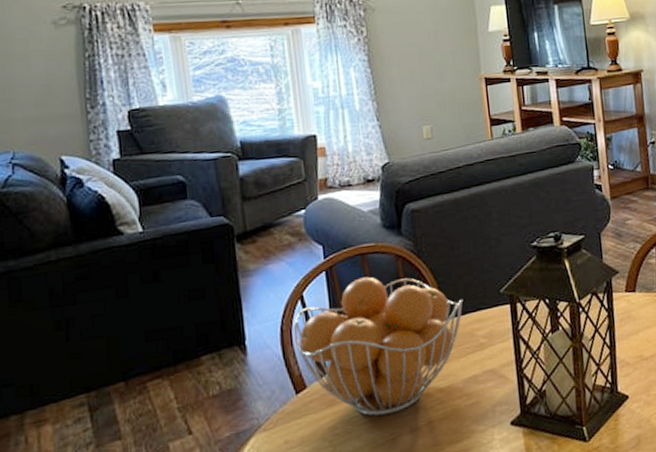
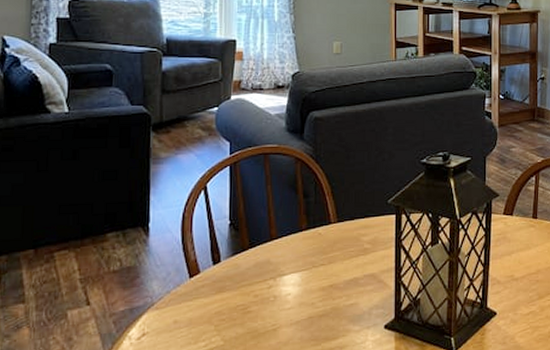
fruit basket: present [293,276,463,417] -> none [194,175,353,307]

